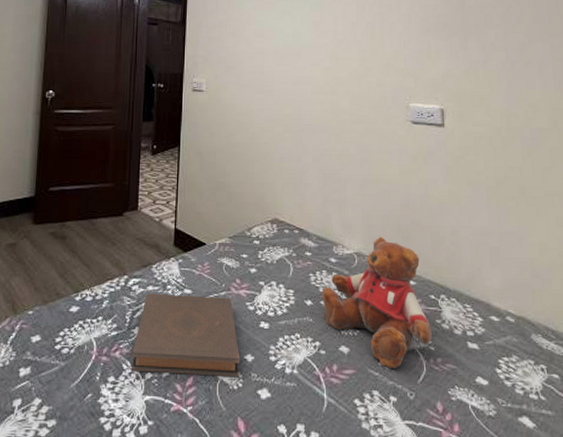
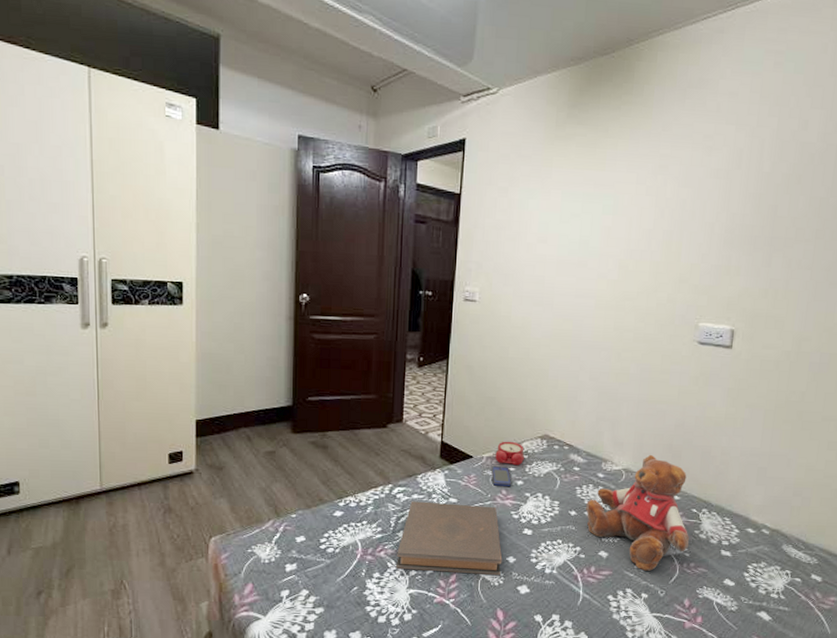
mobile phone: none [225,253,246,276] -> present [491,466,512,487]
alarm clock: none [227,226,257,252] -> present [495,441,525,466]

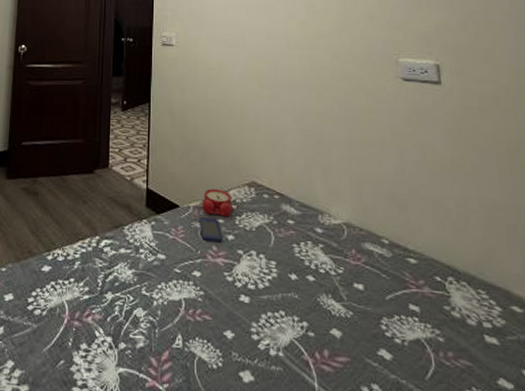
book: present [396,501,502,576] -> none [104,256,219,356]
teddy bear: present [586,454,690,571] -> none [307,205,441,360]

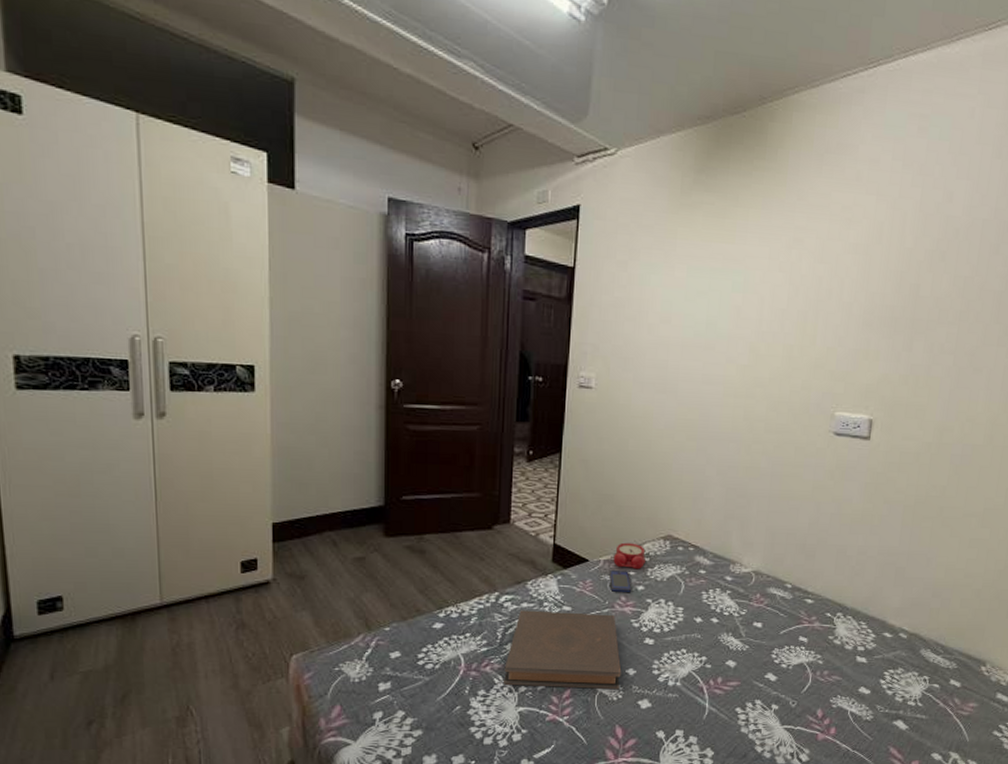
book: none [104,256,219,356] -> present [504,610,622,690]

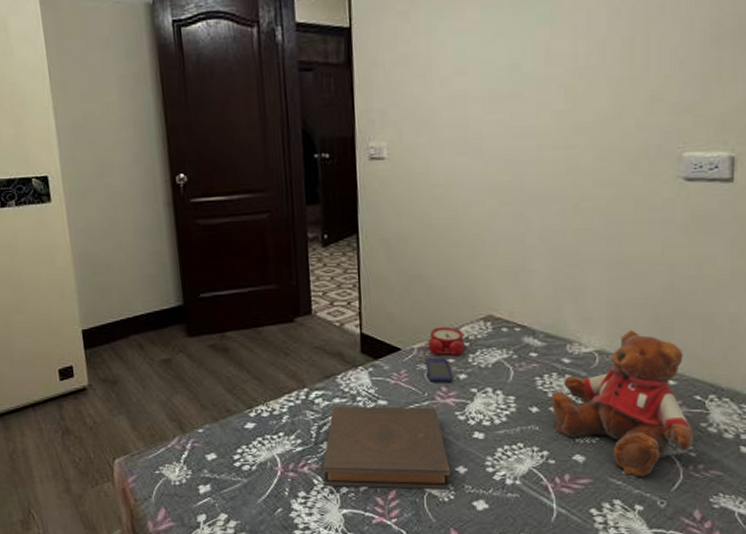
teddy bear: none [712,555,824,680] -> present [551,329,695,477]

